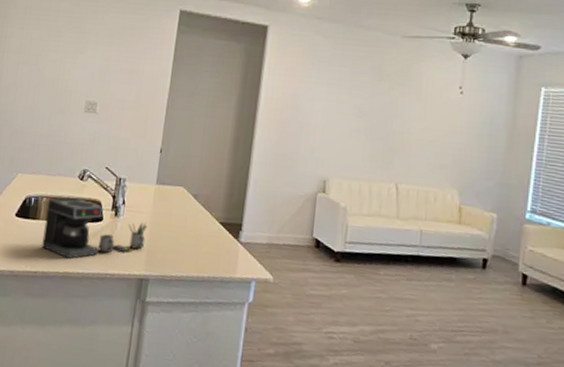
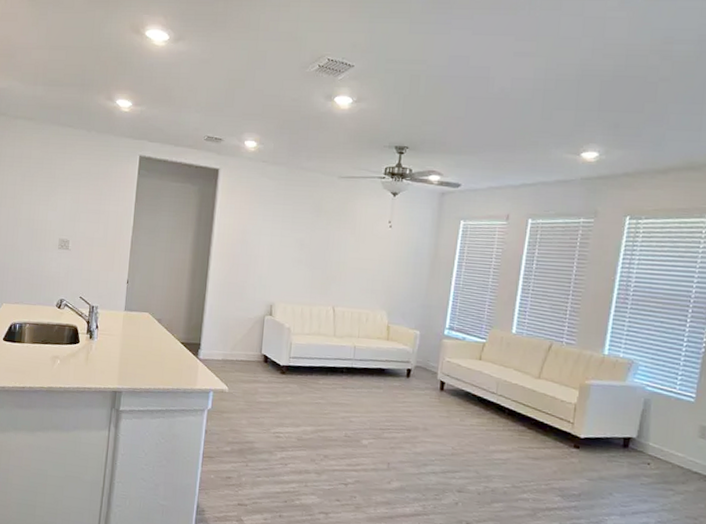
coffee maker: present [42,197,147,259] -> none [28,323,118,376]

